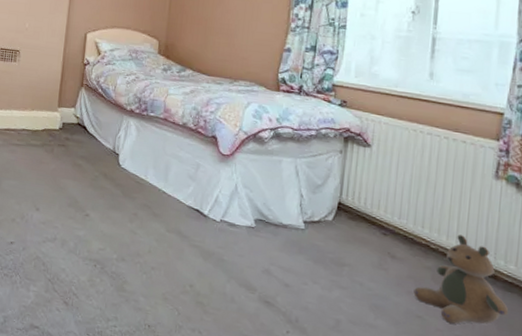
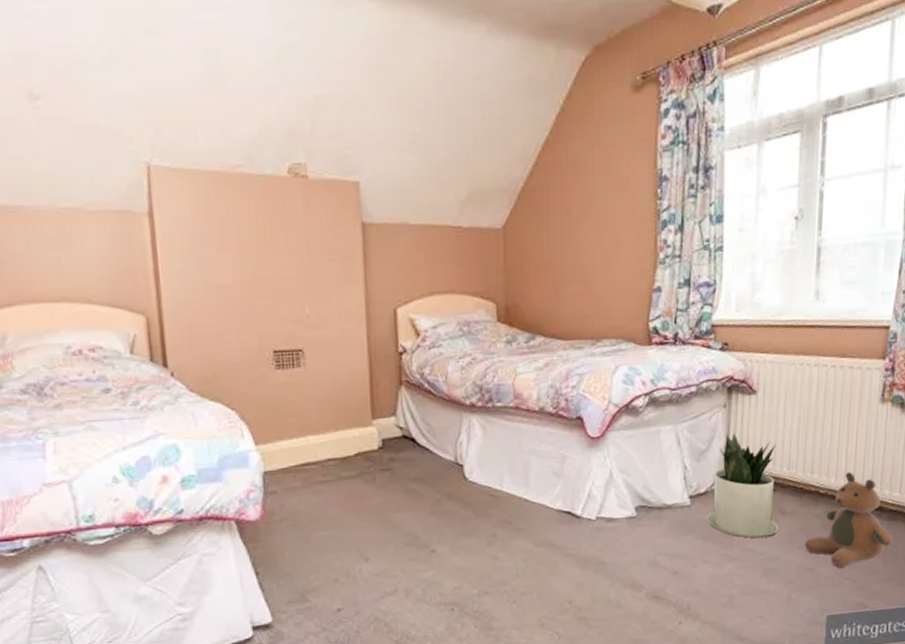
planter: none [319,176,388,276] -> present [707,433,779,539]

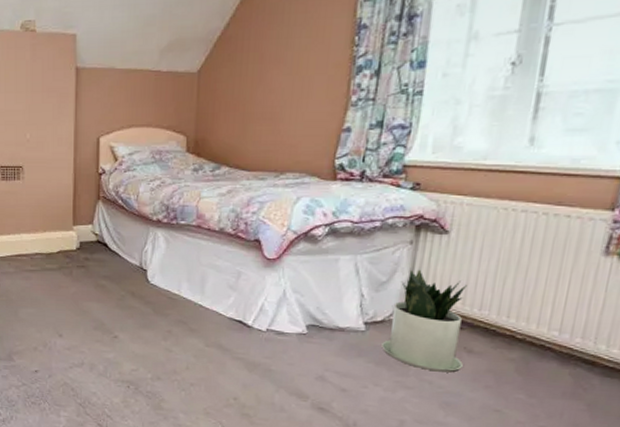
teddy bear: present [804,472,893,568] -> none [492,321,606,415]

